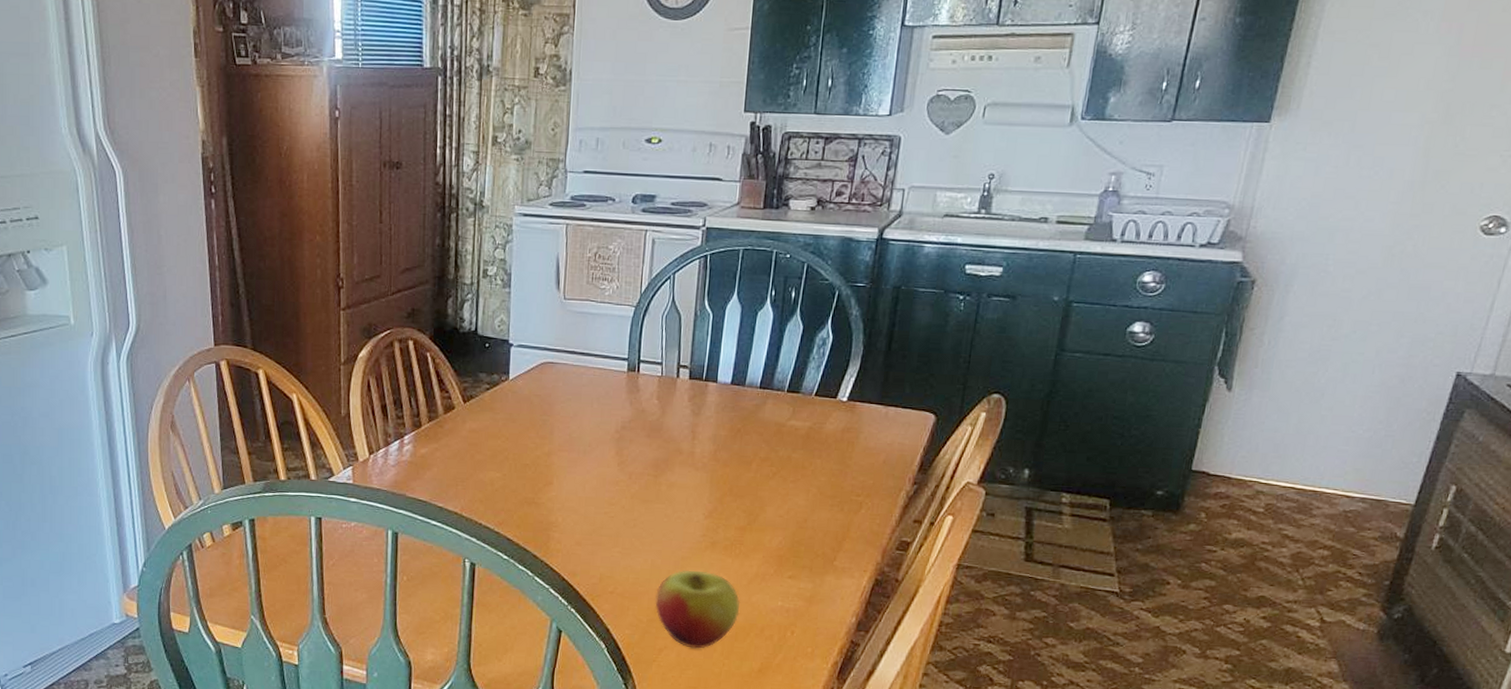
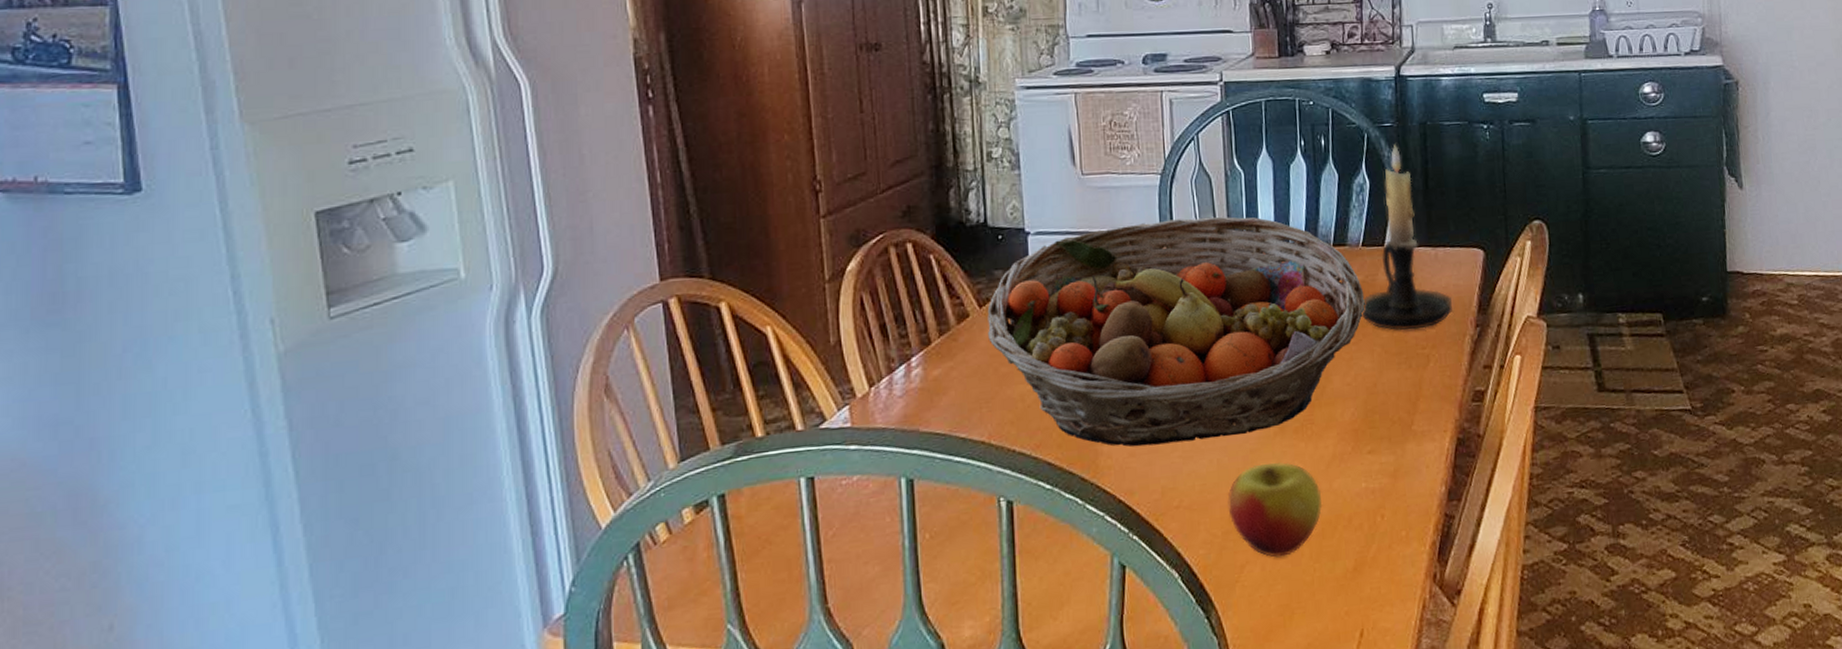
fruit basket: none [469,349,810,543] -> present [987,216,1365,447]
candle holder: none [802,304,894,479] -> present [1360,144,1452,330]

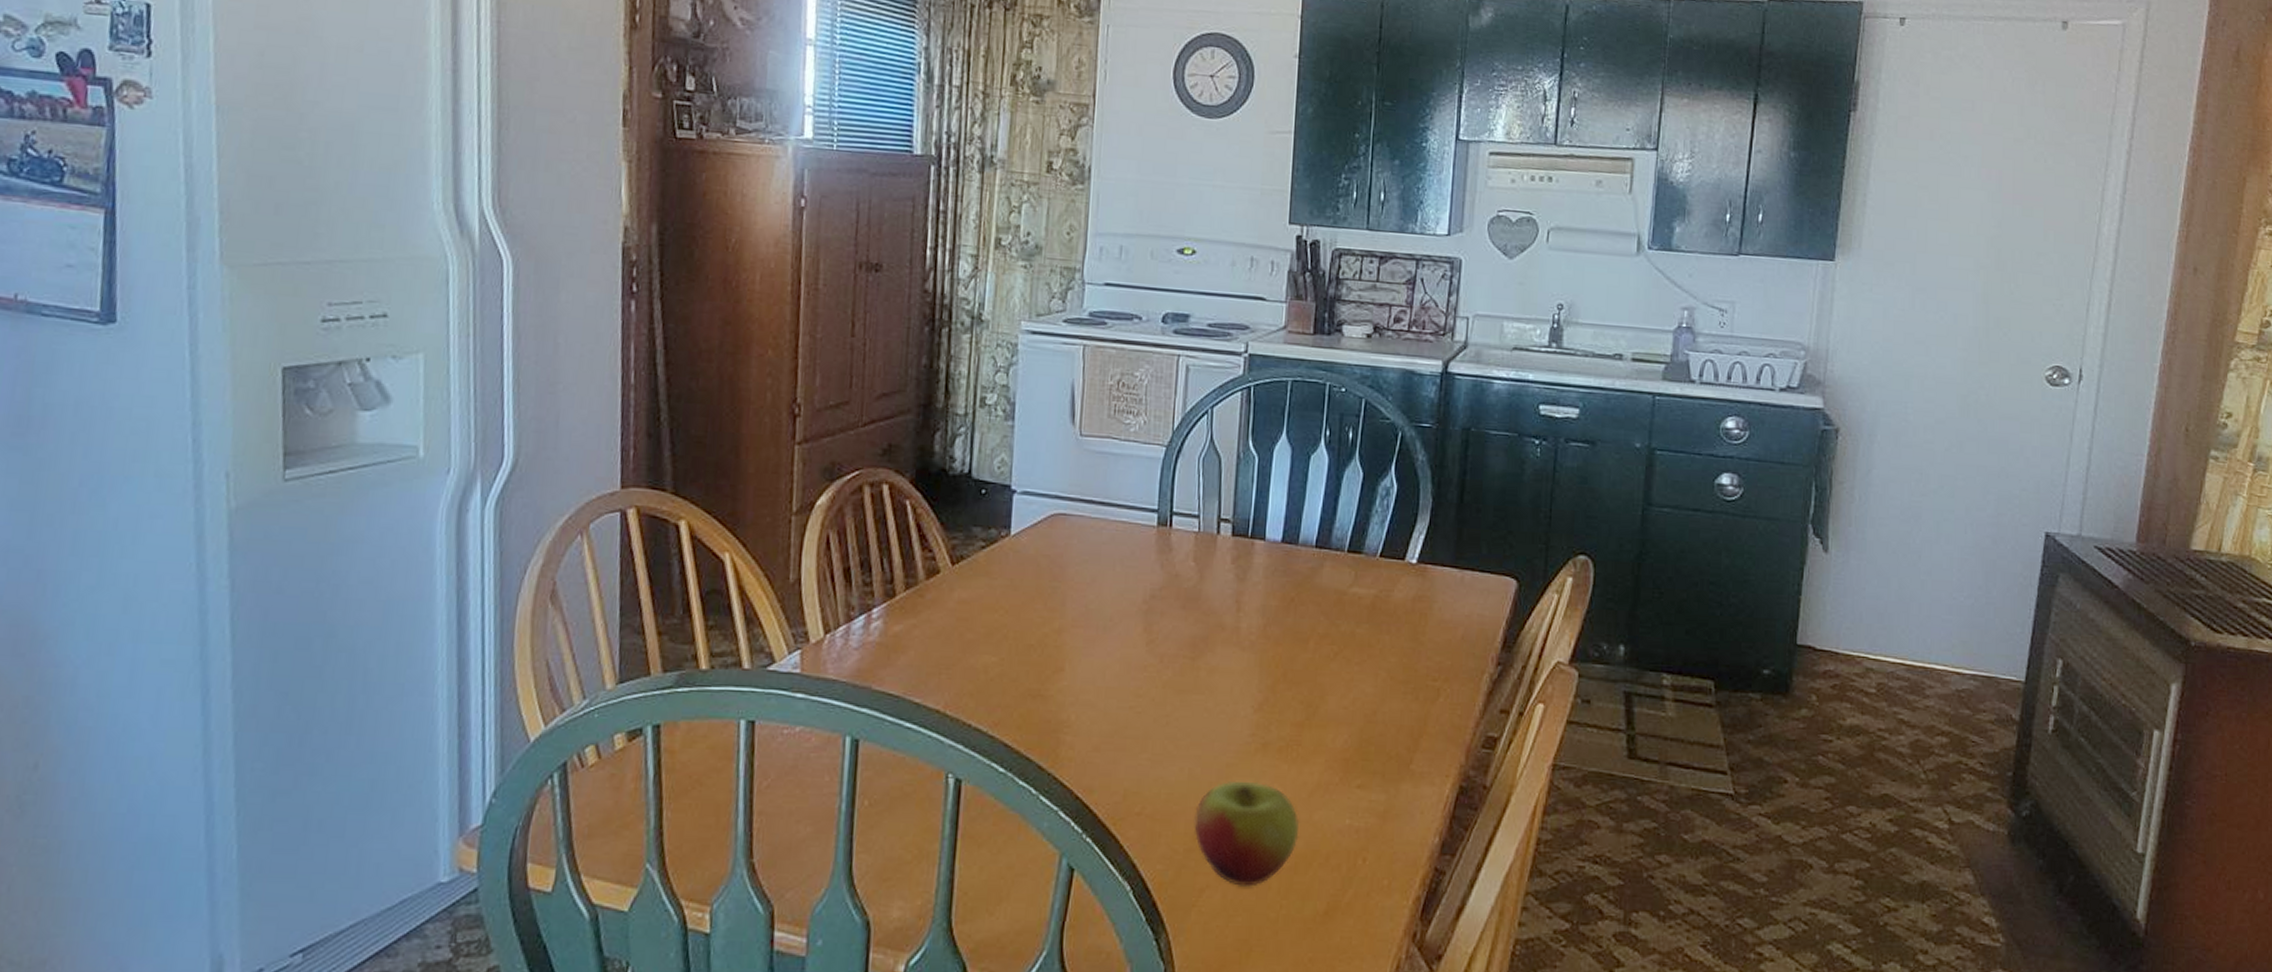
fruit basket: present [987,216,1365,447] -> none [957,497,1376,746]
candle holder: present [1360,144,1452,330] -> none [1368,448,1473,659]

